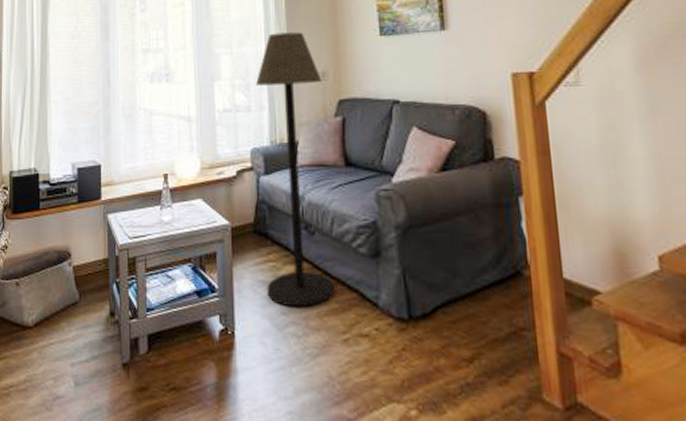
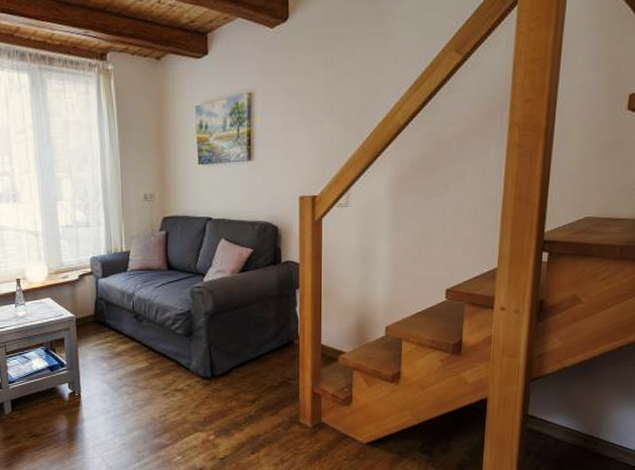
floor lamp: present [256,32,335,308] -> none [94,159,158,374]

